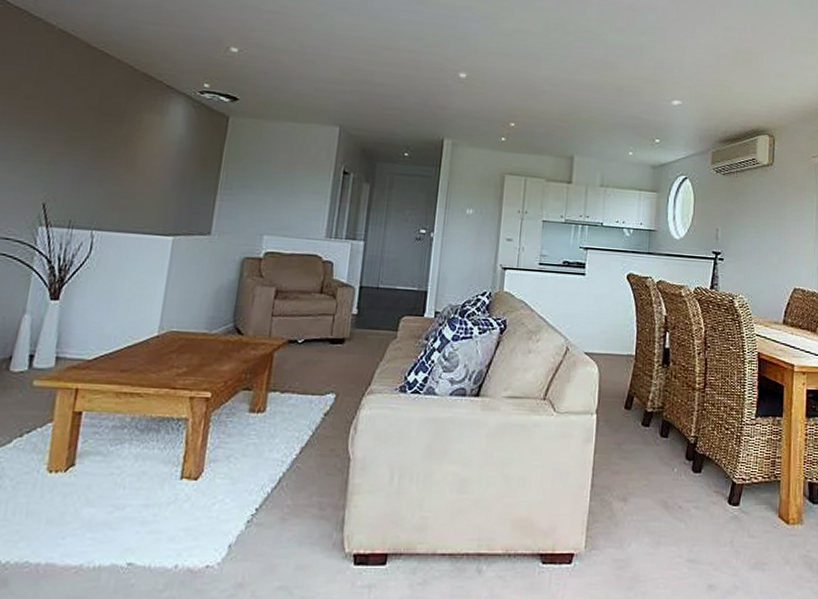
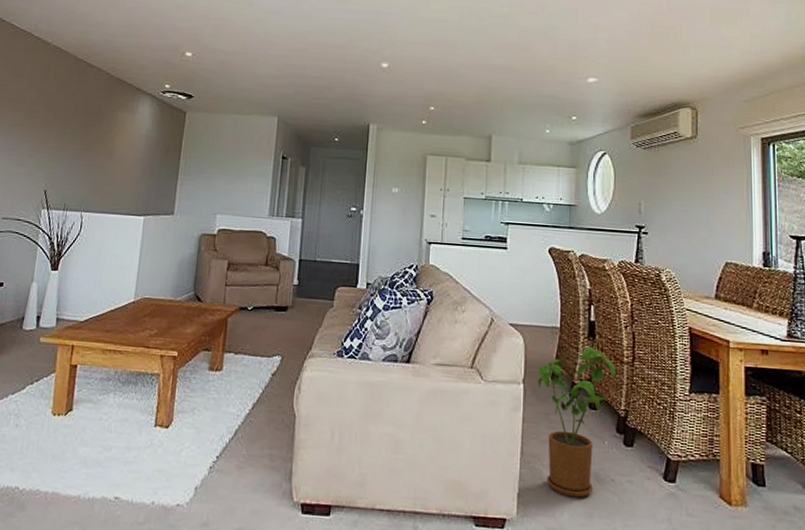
house plant: none [610,375,692,527] -> present [537,347,620,498]

